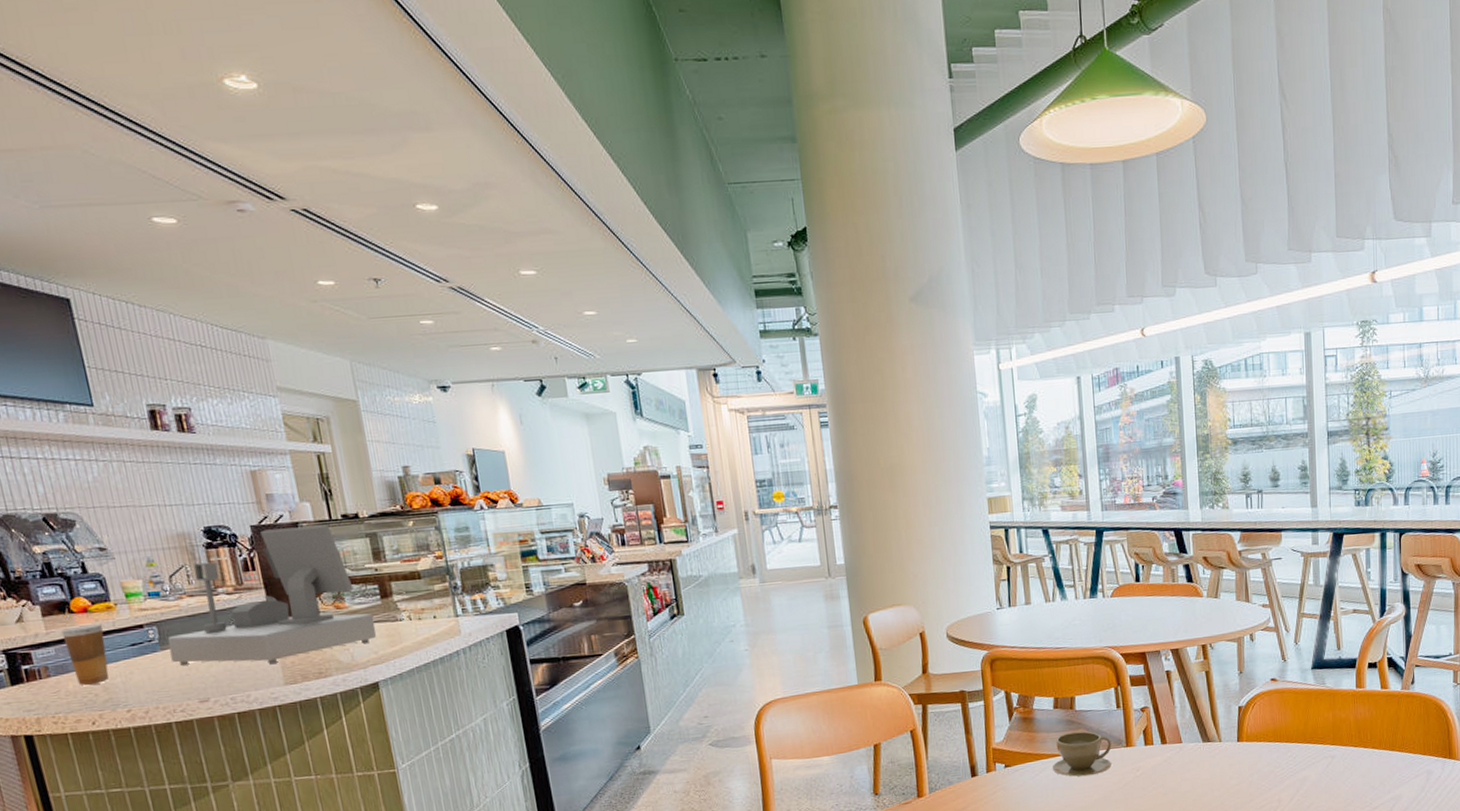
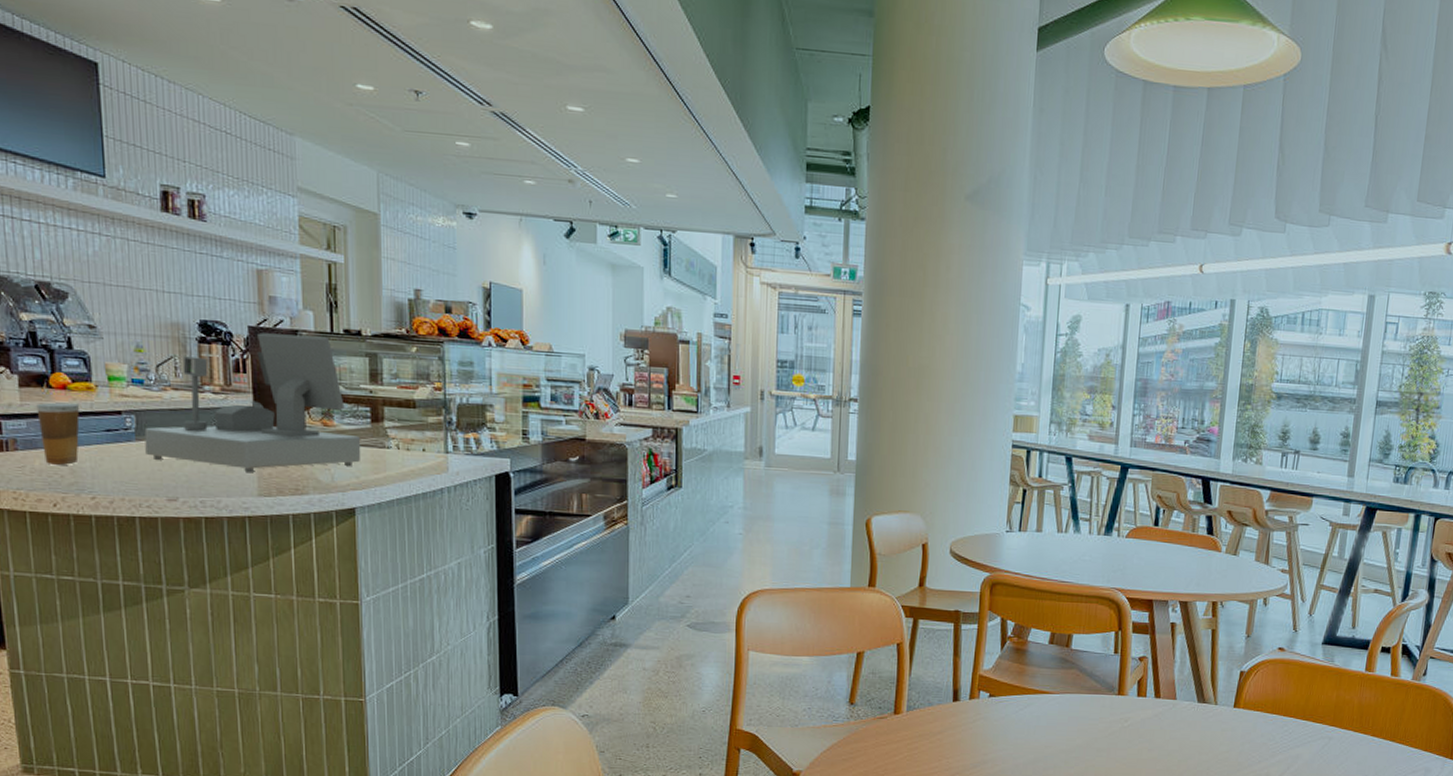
teacup: present [1052,731,1112,777] -> none [1037,670,1103,719]

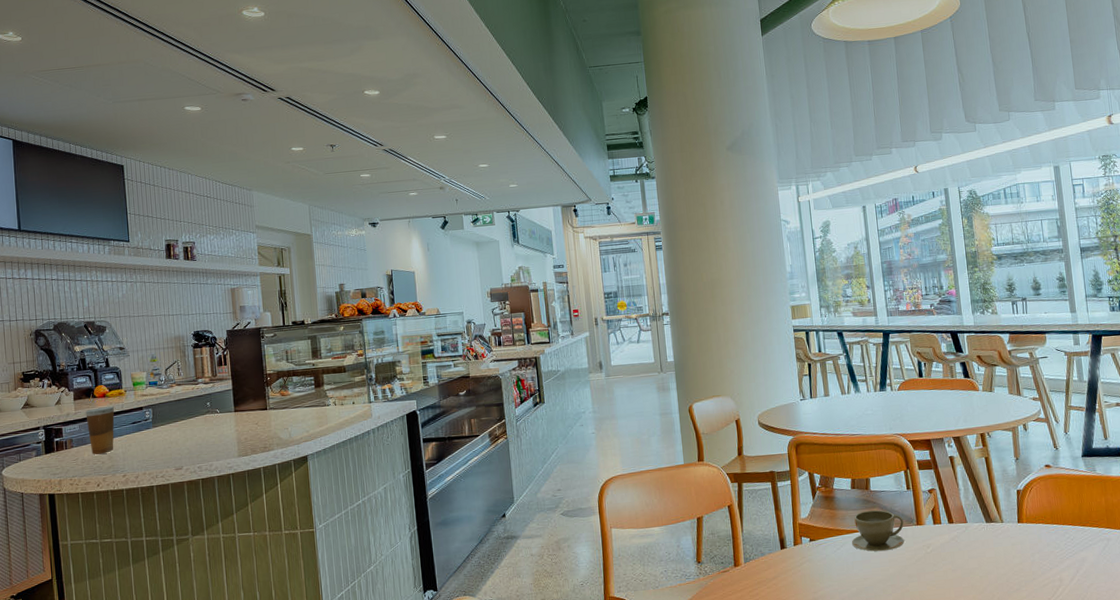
cash register: present [144,333,361,473] -> none [158,329,309,440]
teacup: none [1037,670,1103,719] -> present [851,510,905,552]

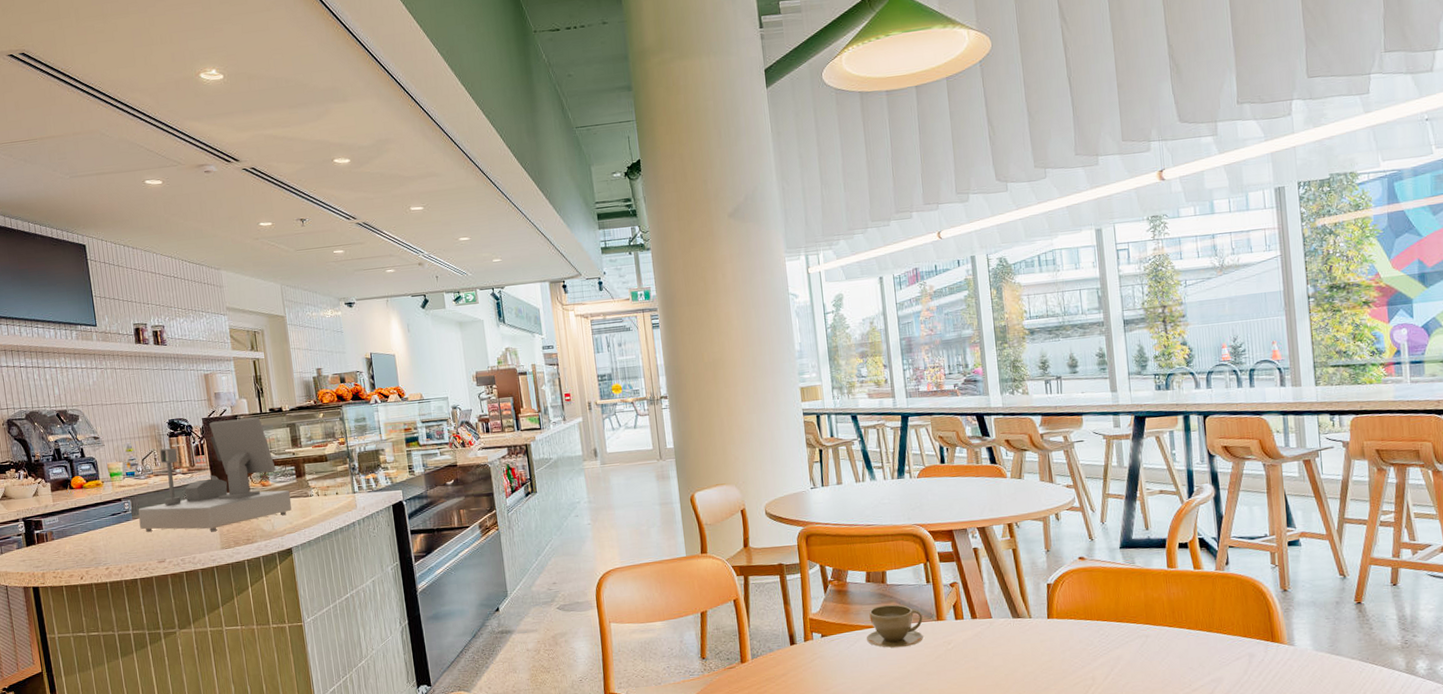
beverage cup: present [85,406,115,455] -> none [64,498,95,548]
cash register: none [158,329,309,440] -> present [138,417,292,532]

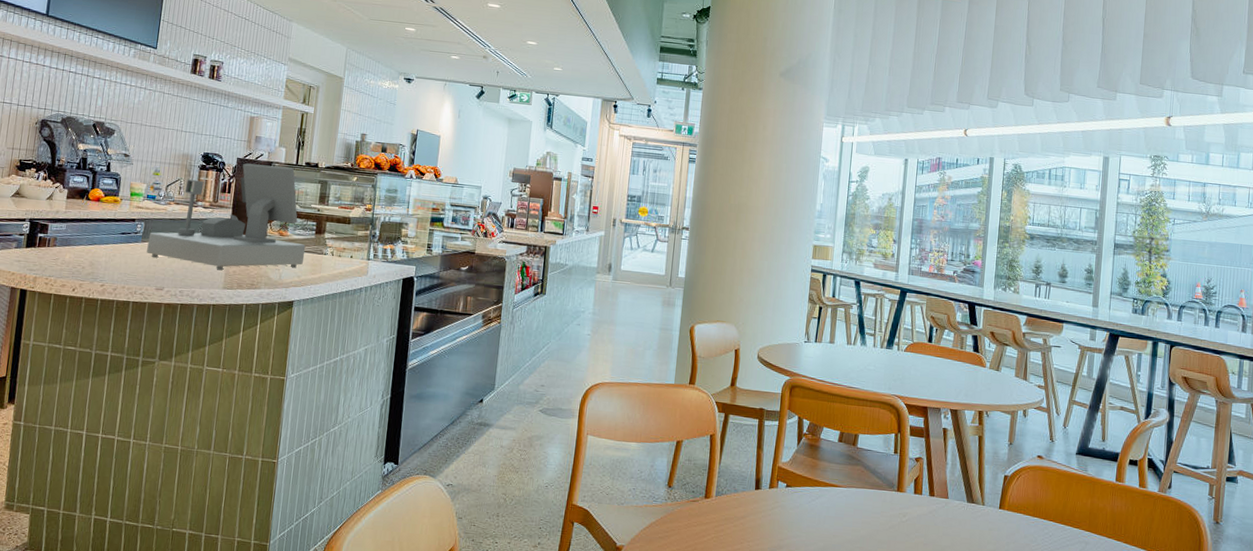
teacup: present [866,604,924,648] -> none [827,466,885,512]

